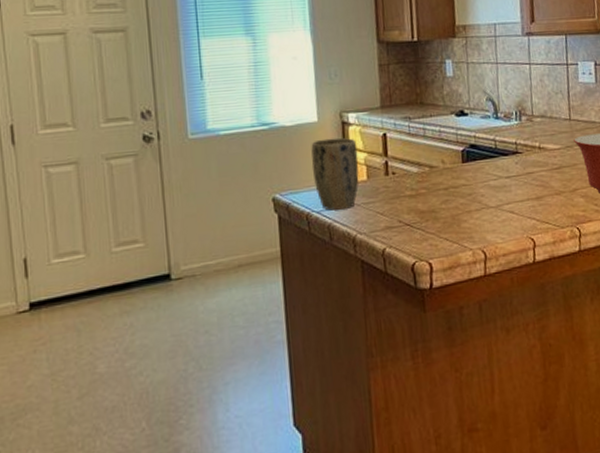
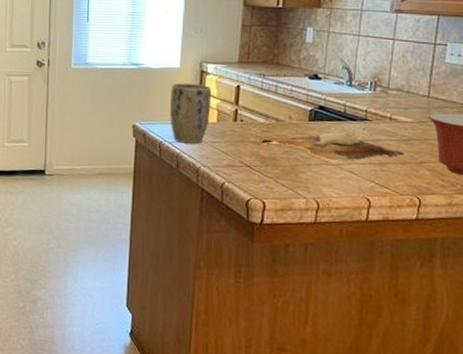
cutting board: none [416,170,559,206] -> present [260,132,406,163]

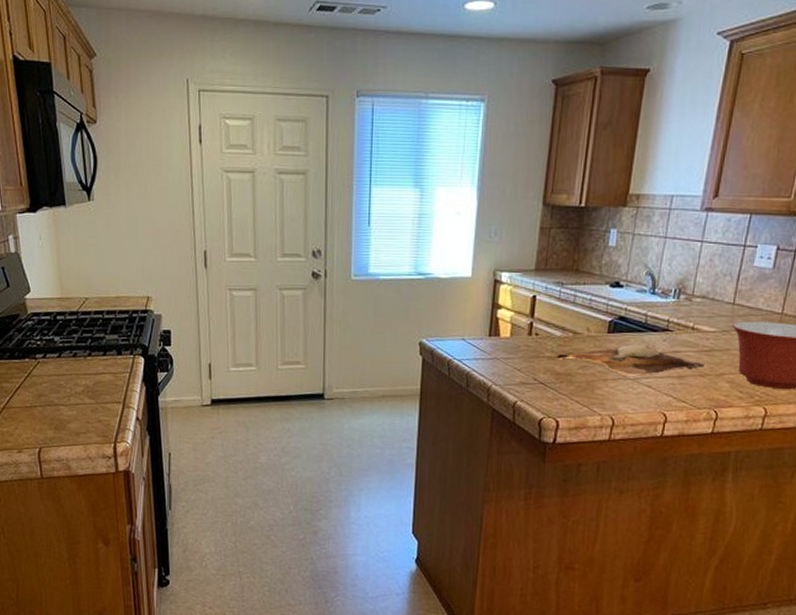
plant pot: present [169,82,212,144] -> none [459,294,506,361]

